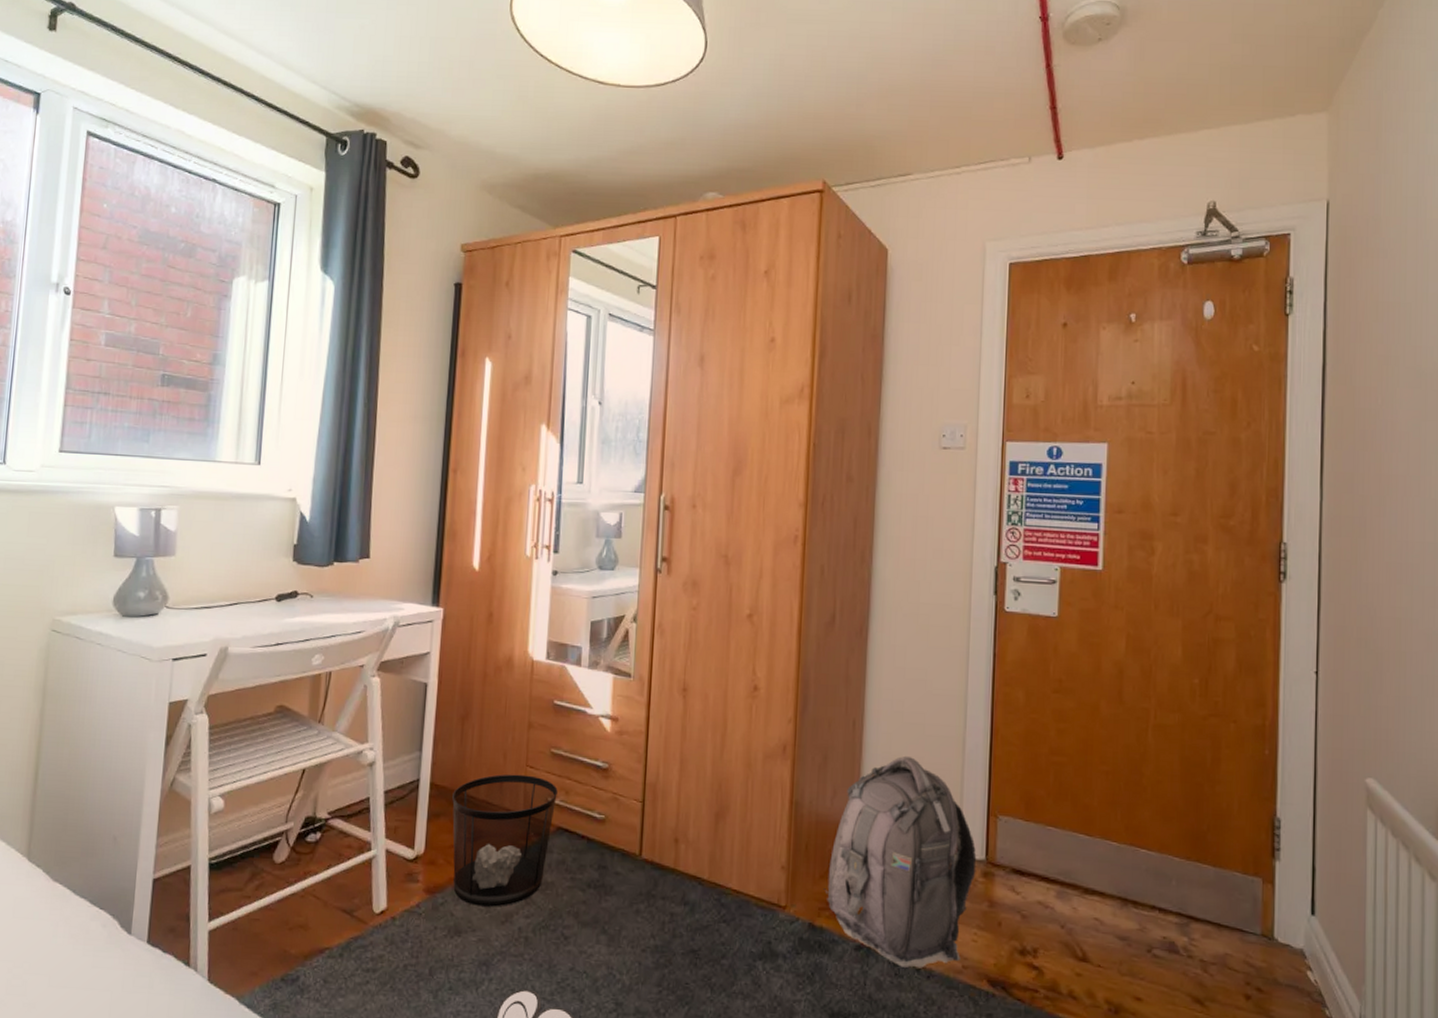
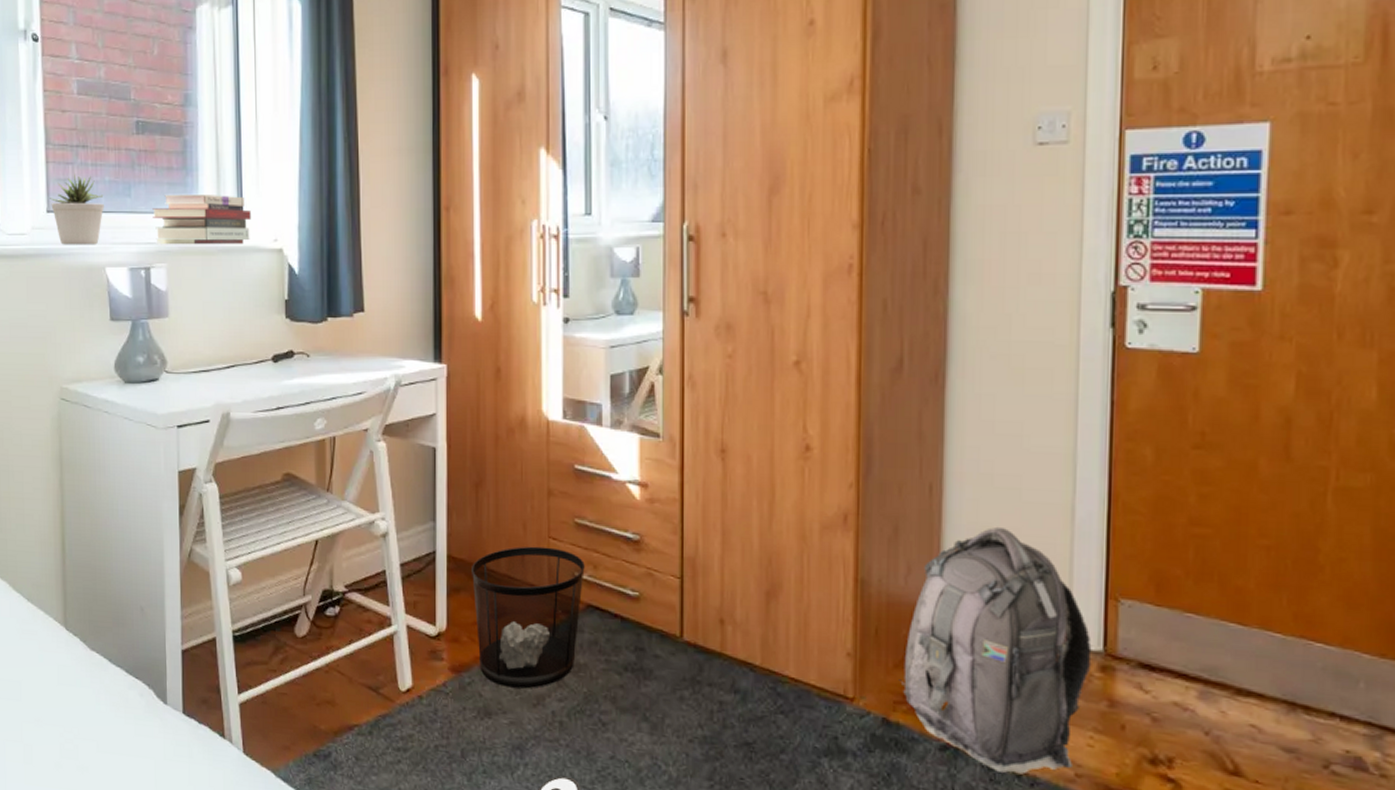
potted plant: none [64,418,121,485] -> present [50,174,104,245]
books: none [169,442,268,492] -> present [152,193,251,245]

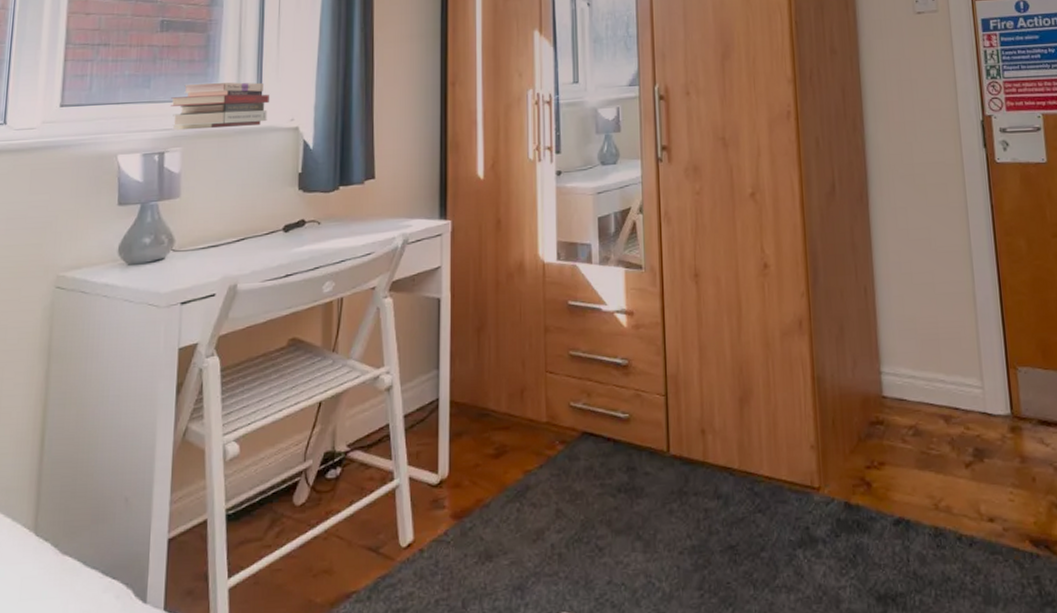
potted plant: present [50,174,104,245] -> none [64,70,122,136]
waste bin: present [472,546,585,689] -> none [474,381,579,526]
backpack: present [902,526,1092,775] -> none [857,316,1004,537]

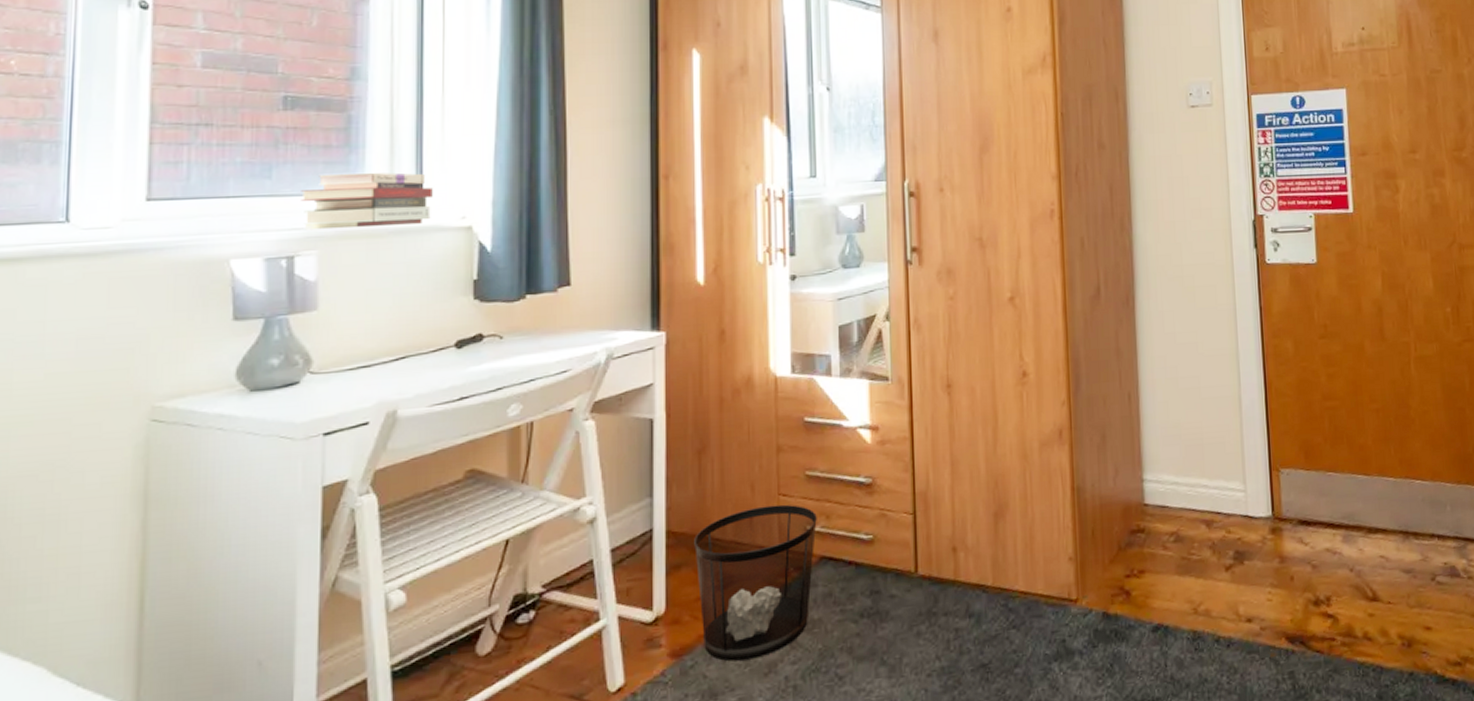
waste bin: none [474,381,579,526] -> present [694,504,817,662]

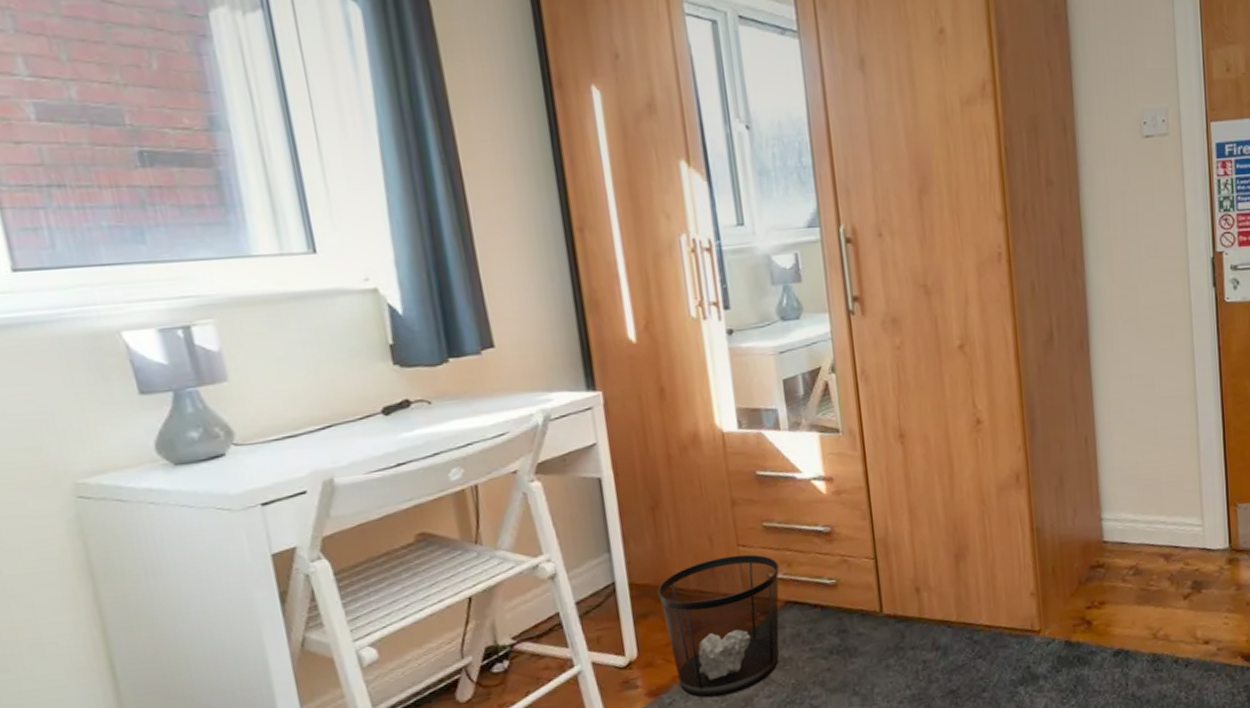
books: present [301,172,433,231] -> none [182,233,331,298]

